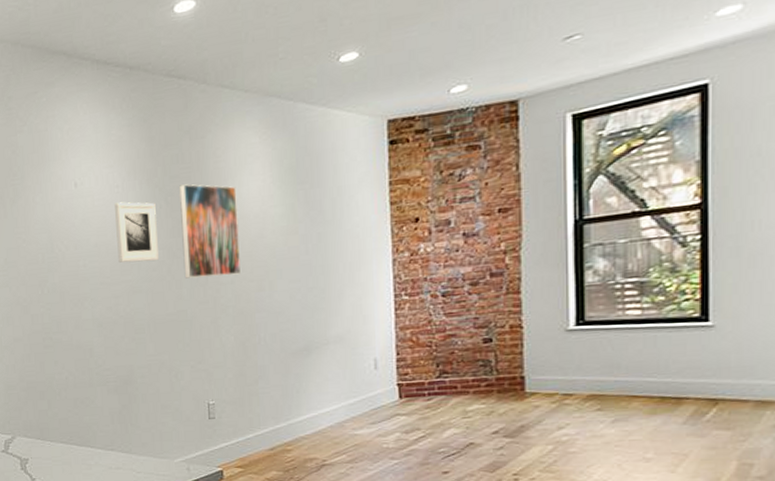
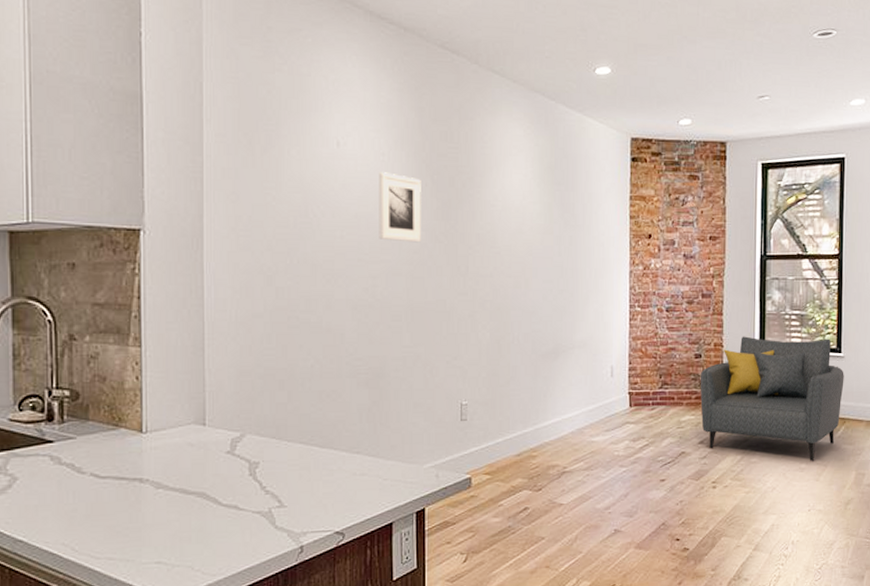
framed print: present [179,184,240,279] -> none [445,165,500,268]
armchair: none [491,306,715,450] -> present [700,336,844,461]

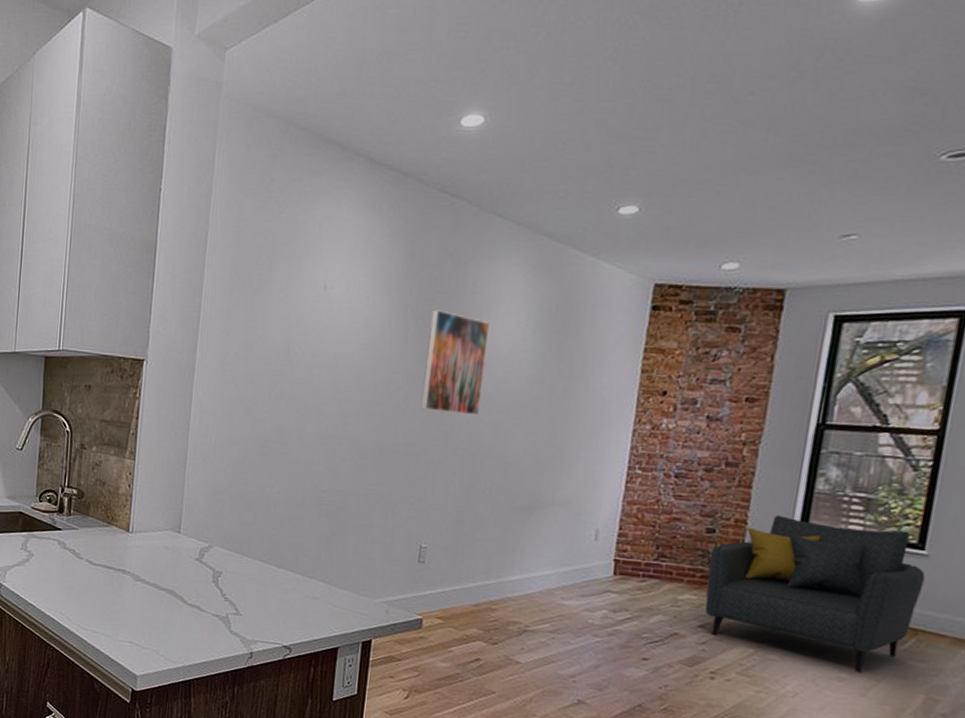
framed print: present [379,172,421,243] -> none [355,315,404,386]
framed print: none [445,165,500,268] -> present [420,309,490,416]

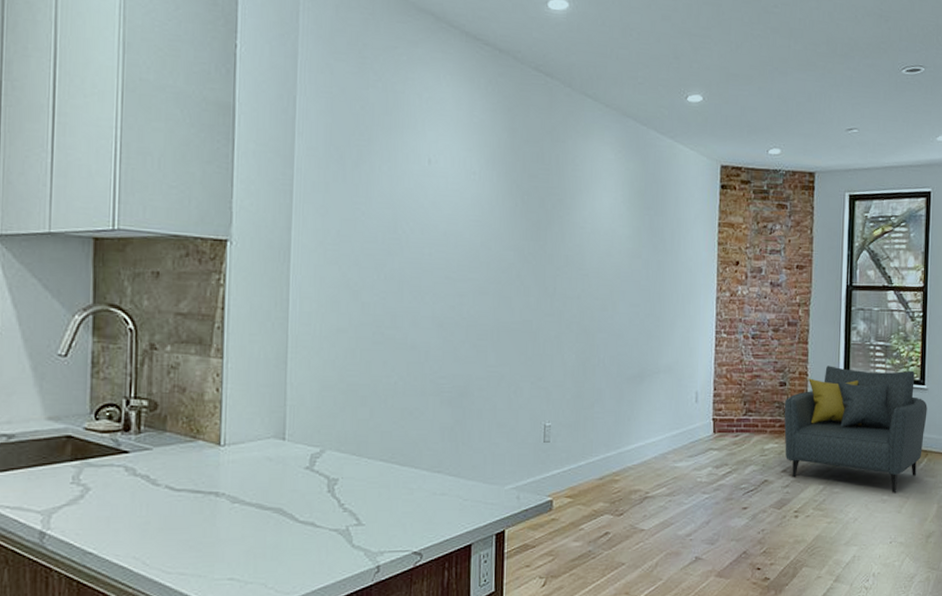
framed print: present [420,309,490,416] -> none [533,186,590,290]

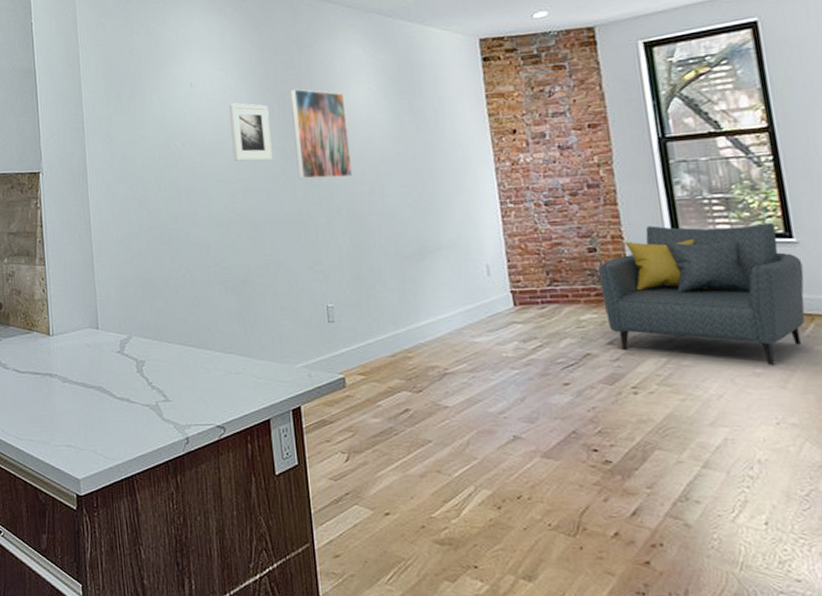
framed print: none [467,191,511,263] -> present [229,103,273,162]
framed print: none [533,186,590,290] -> present [290,89,352,179]

